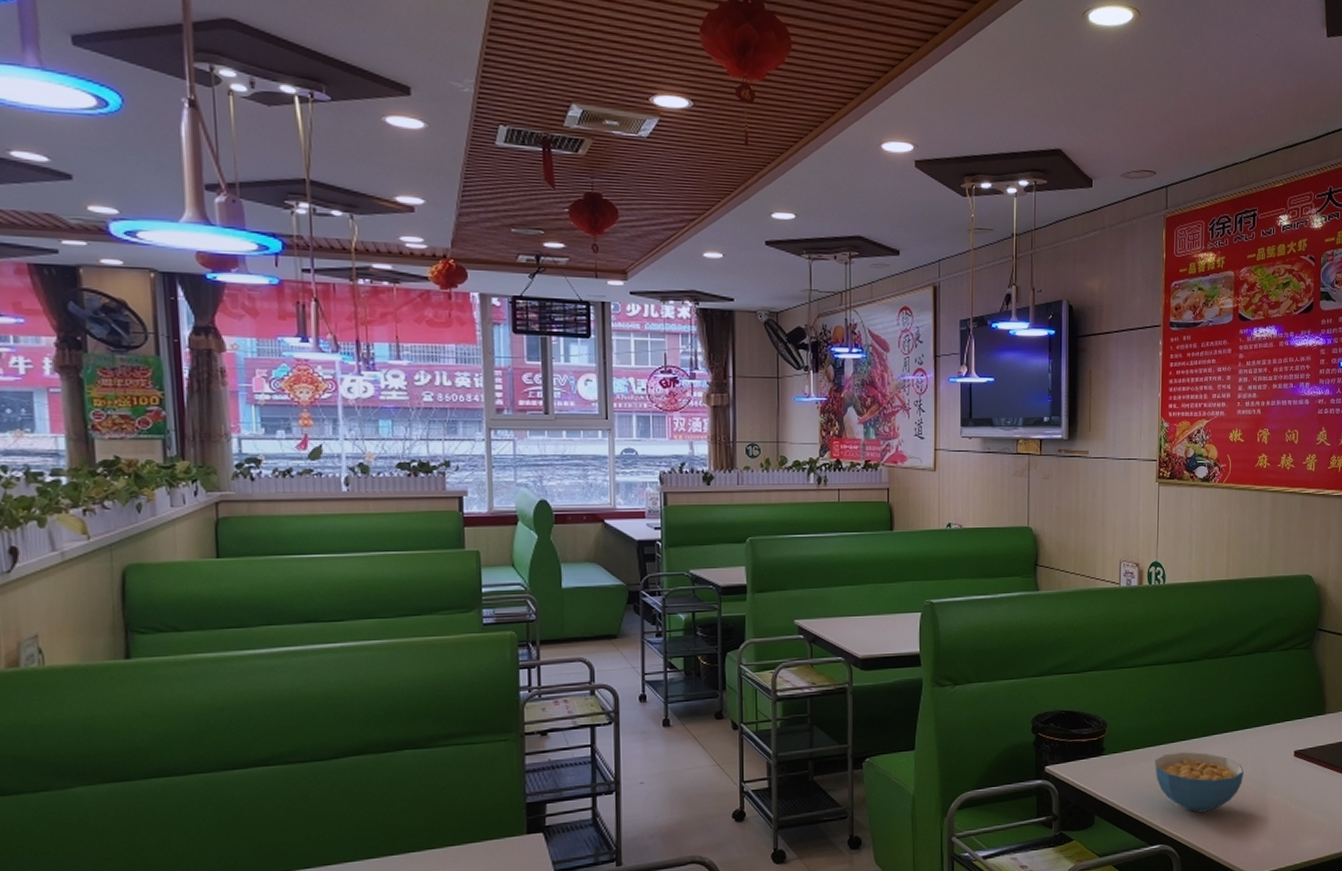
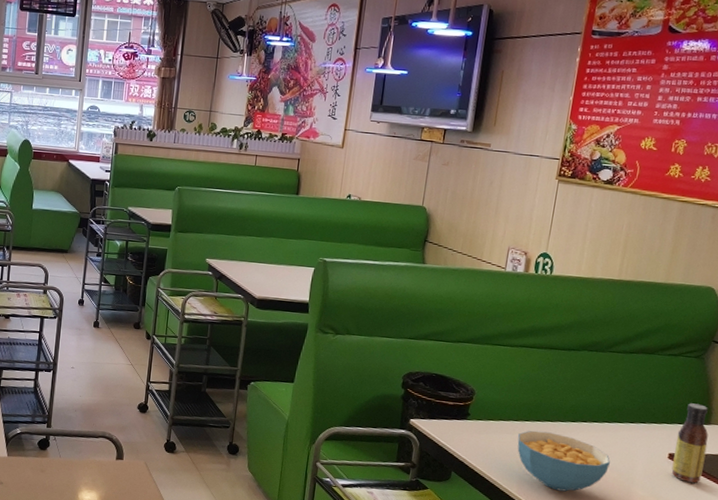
sauce bottle: none [1298,695,1326,777] -> present [671,403,708,484]

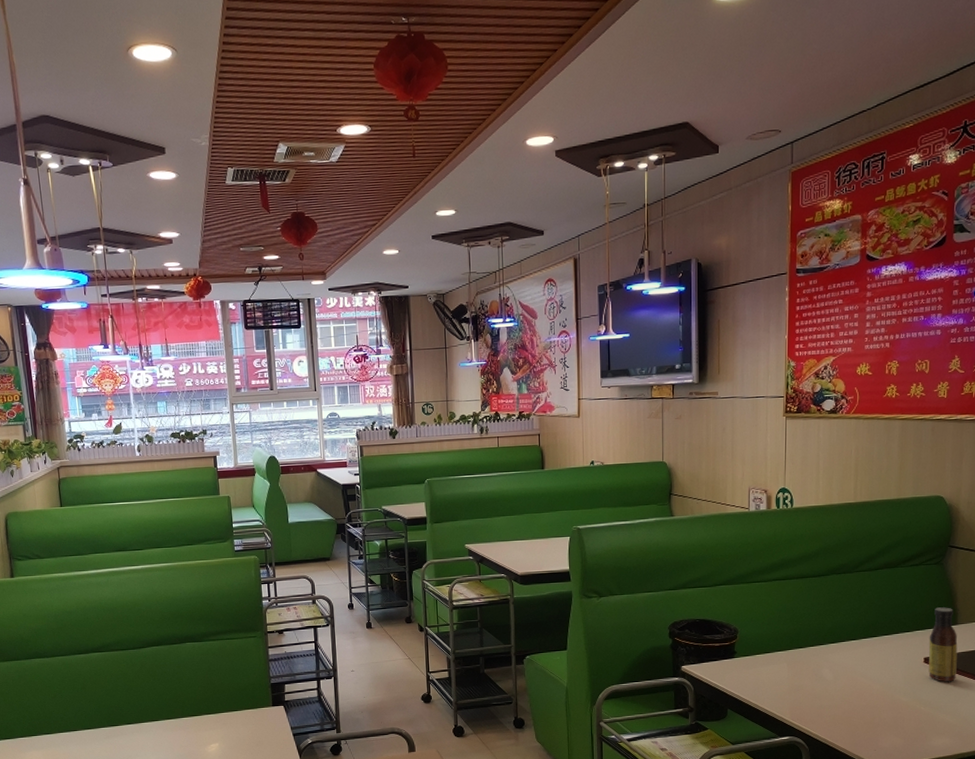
cereal bowl: present [517,430,610,492] -> none [784,656,872,710]

